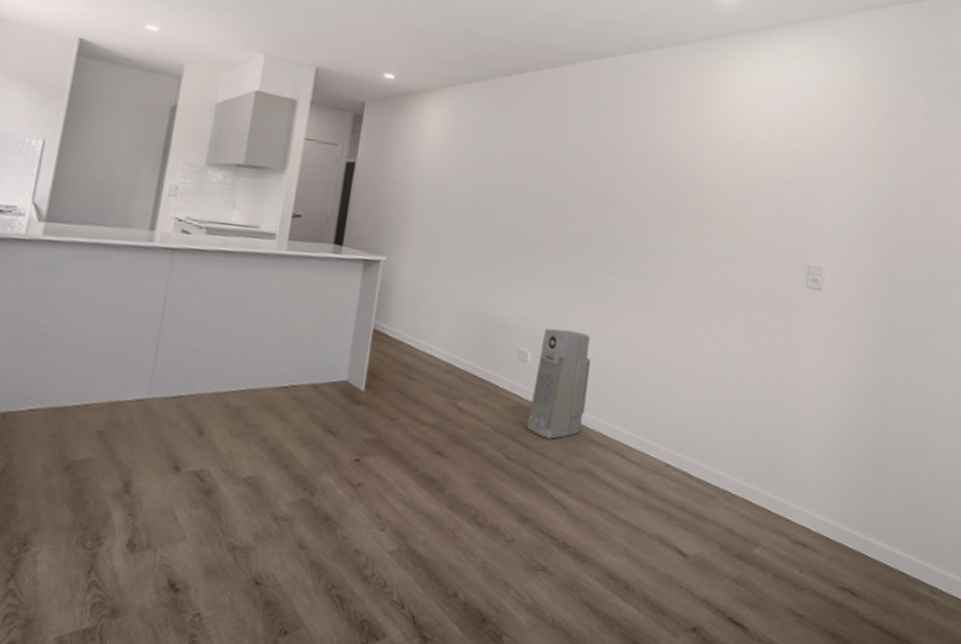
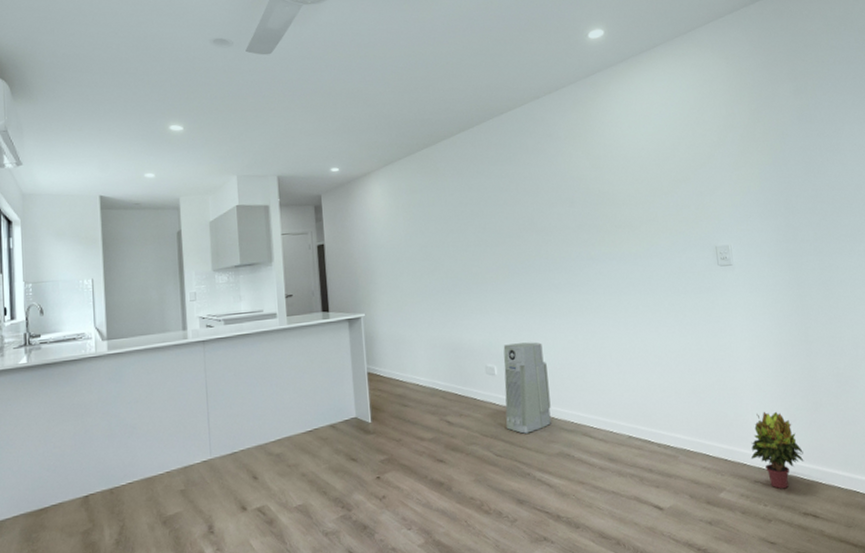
potted plant: none [796,463,855,556] -> present [750,411,804,489]

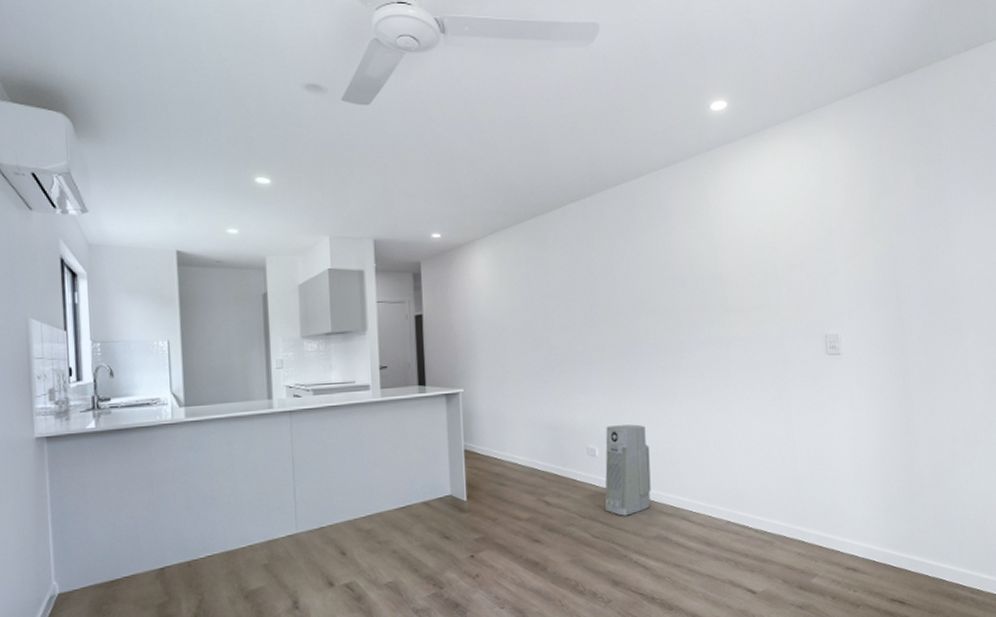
potted plant: present [750,411,804,489] -> none [844,500,896,576]

